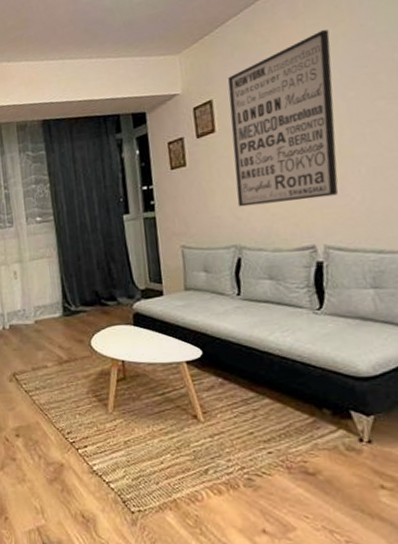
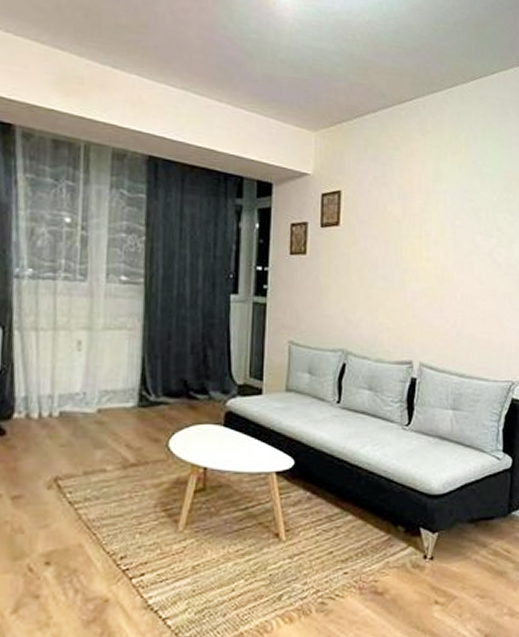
wall art: present [227,29,339,207] -> none [350,154,449,316]

